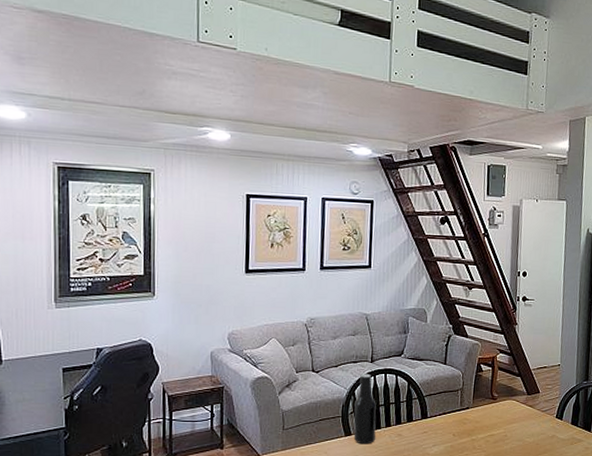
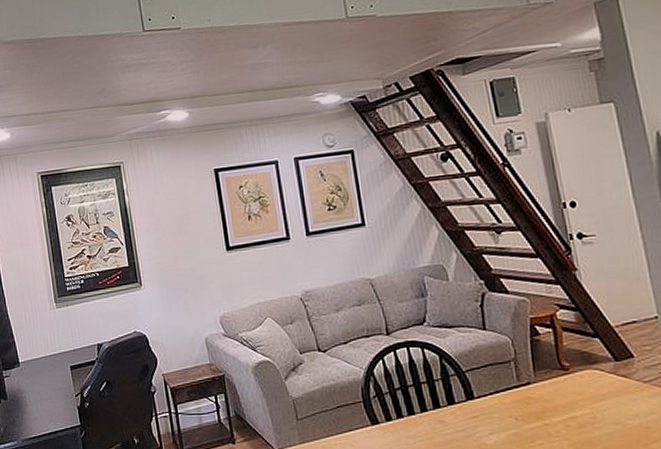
beer bottle: present [354,374,376,444] -> none [376,349,410,435]

